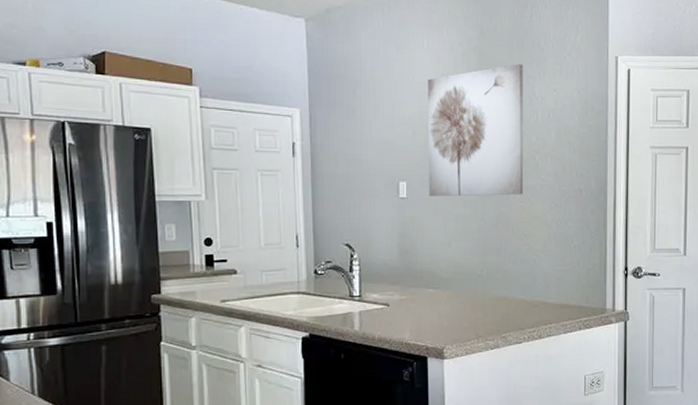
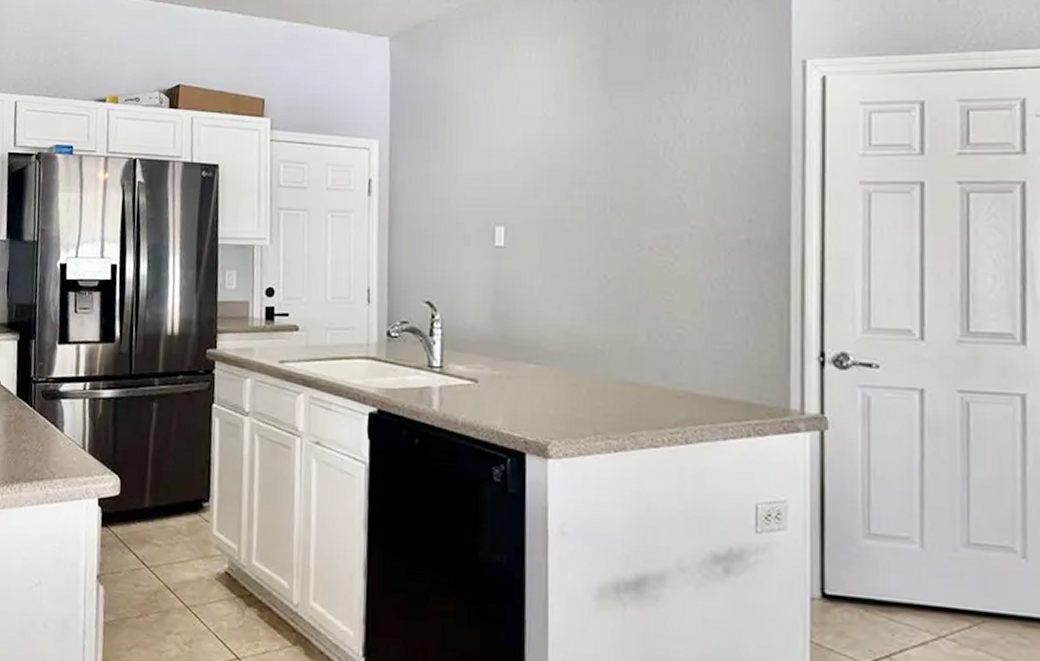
wall art: present [427,64,524,197] -> none [533,76,665,247]

